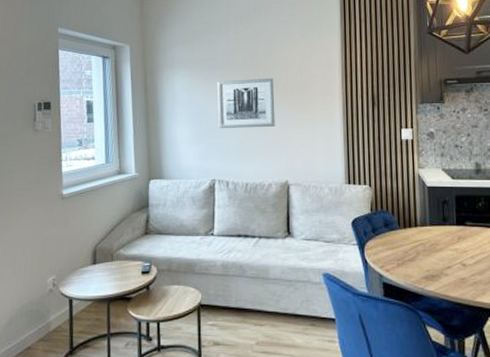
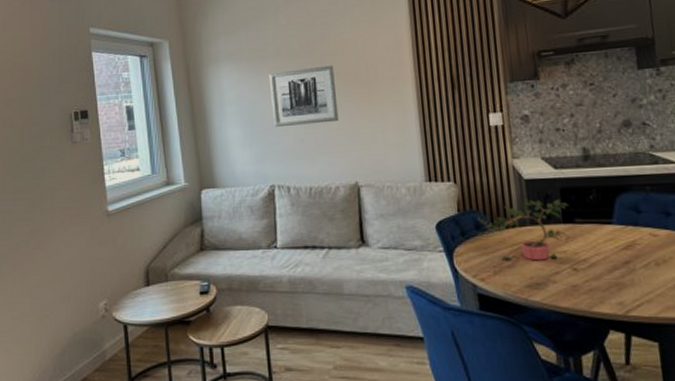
potted plant: none [385,203,462,256] -> present [476,198,569,261]

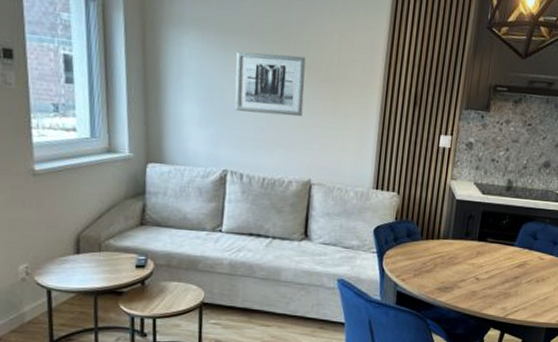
potted plant: present [476,198,569,261] -> none [407,216,485,269]

